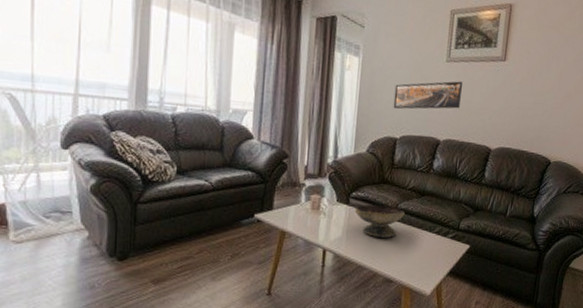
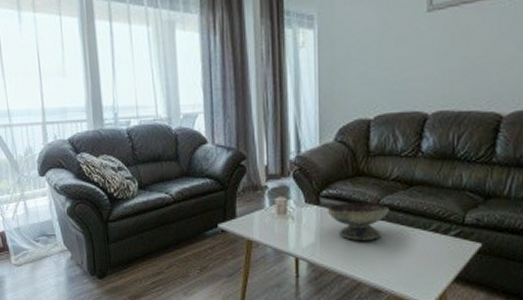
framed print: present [393,81,463,110] -> none [362,33,454,85]

